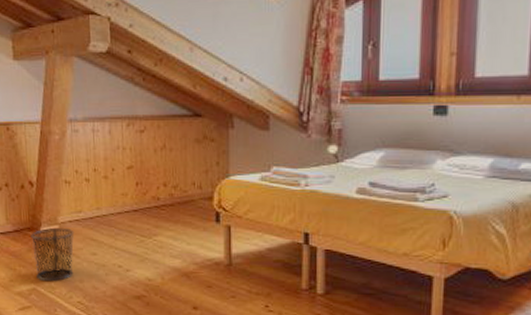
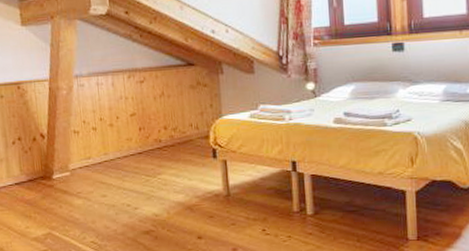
waste bin: present [31,227,74,282] -> none [44,174,86,225]

